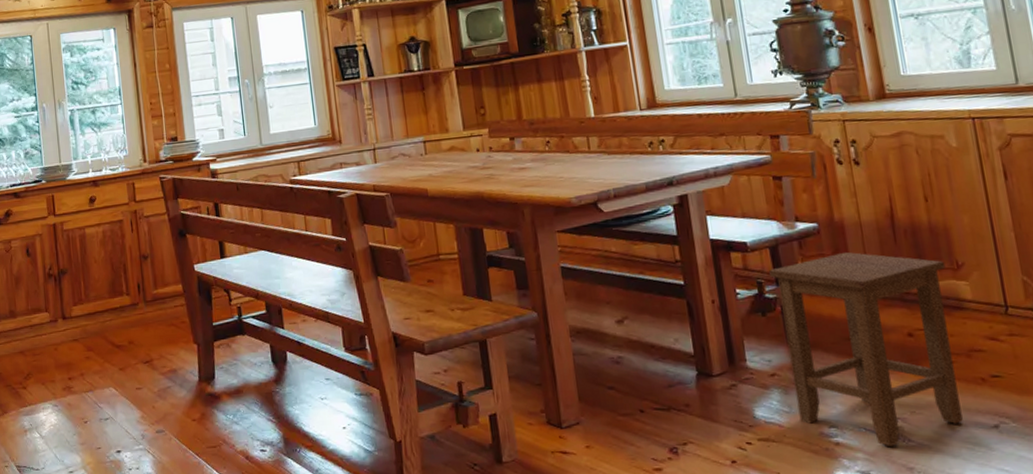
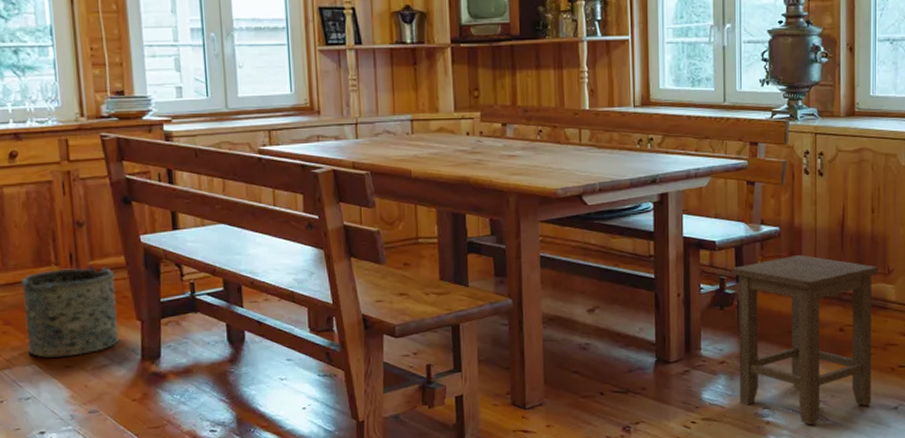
bucket: none [100,295,180,381] -> present [21,266,119,358]

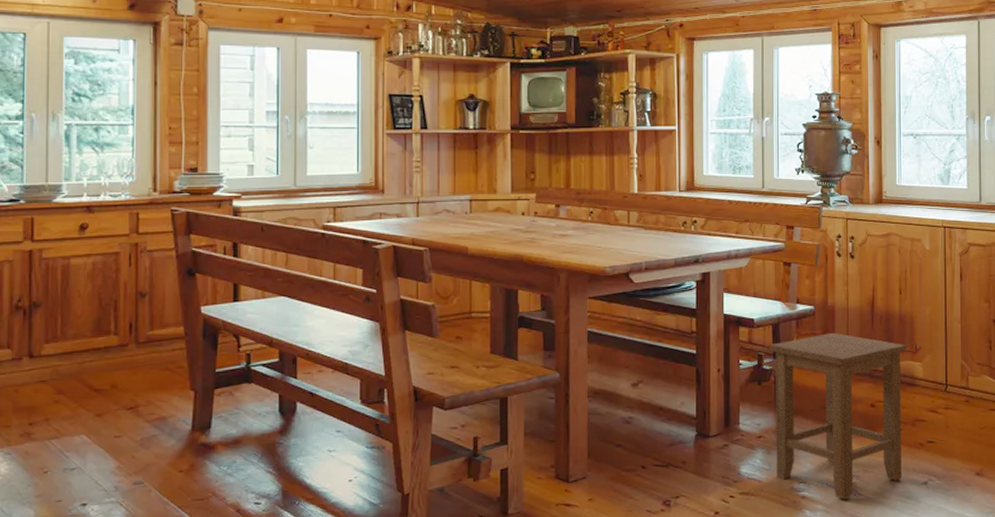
bucket: present [21,266,119,358] -> none [78,336,173,428]

